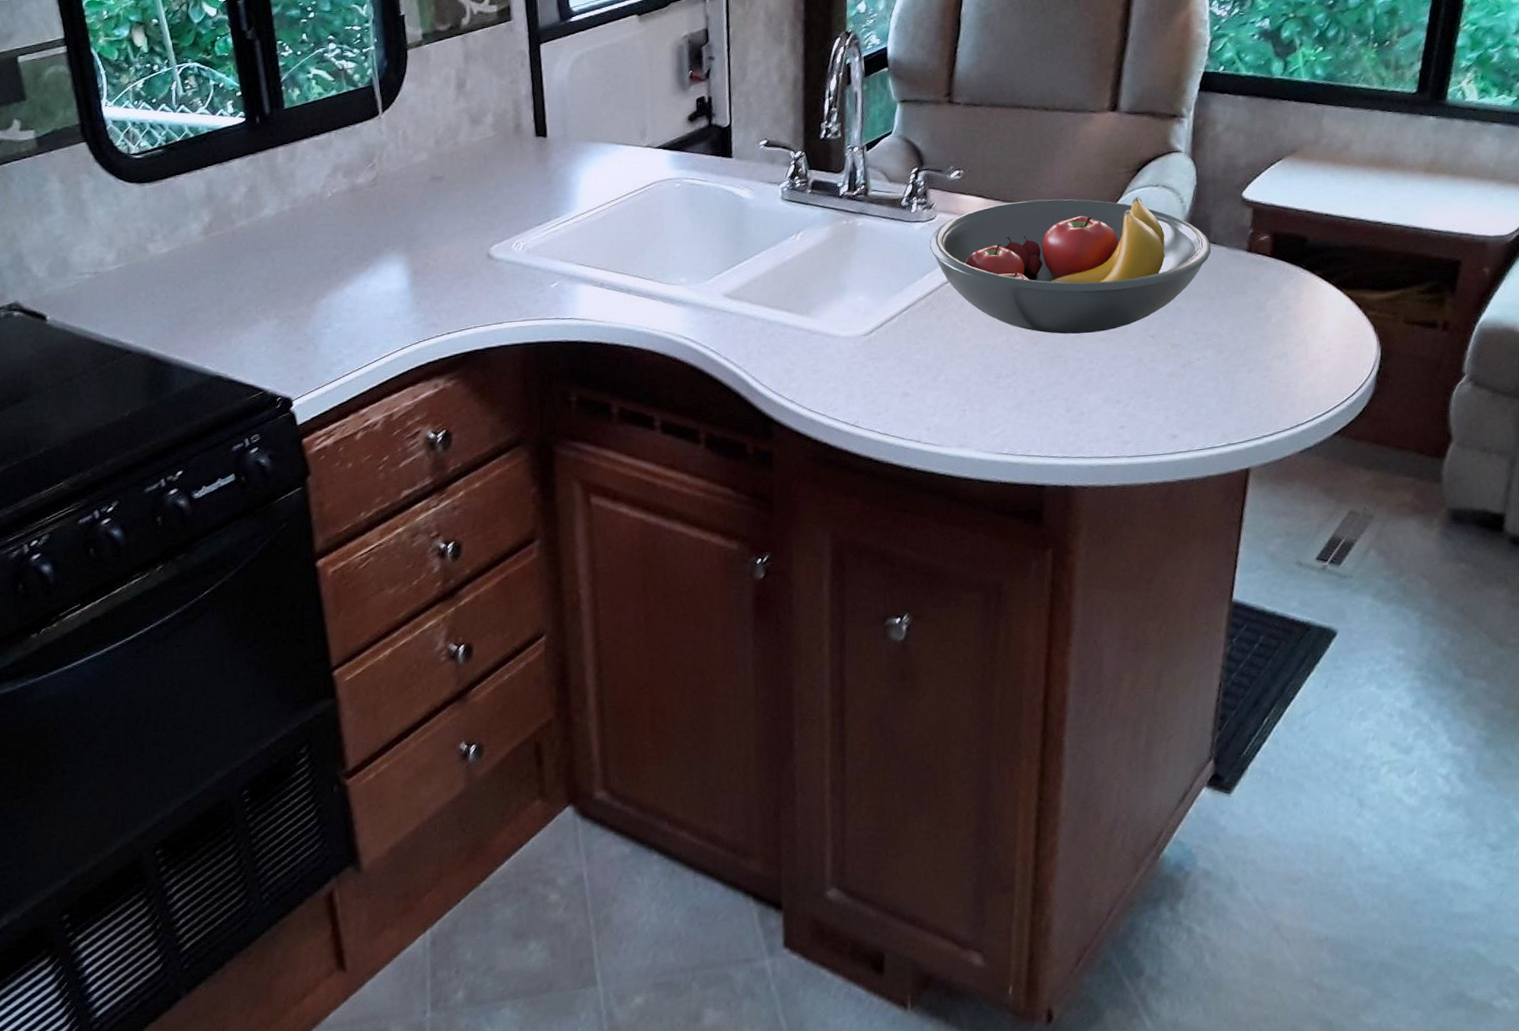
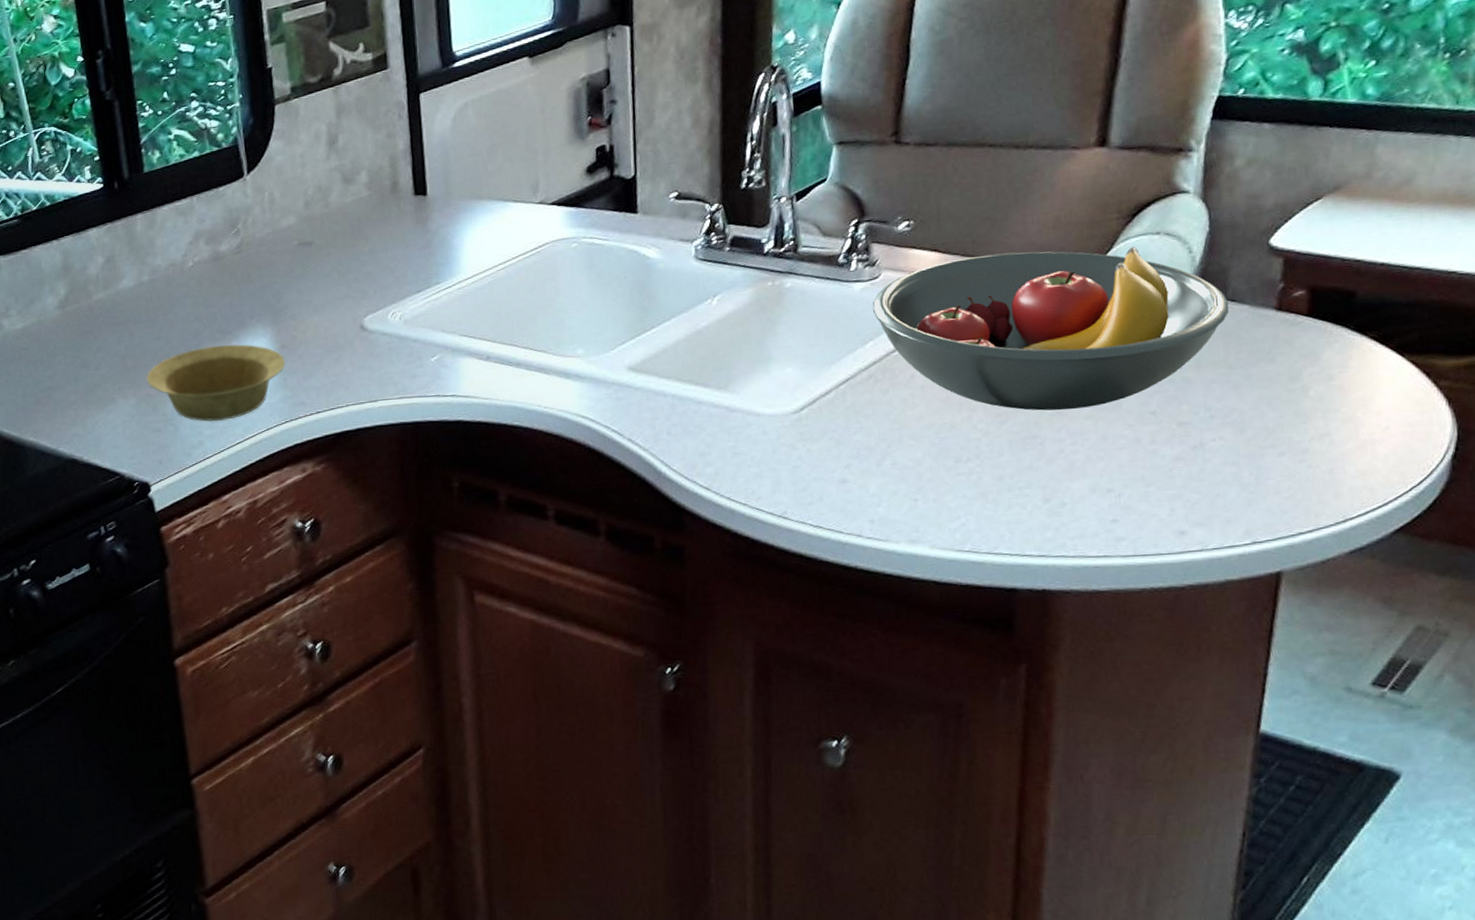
bowl: none [288,269,418,342] -> present [147,343,285,422]

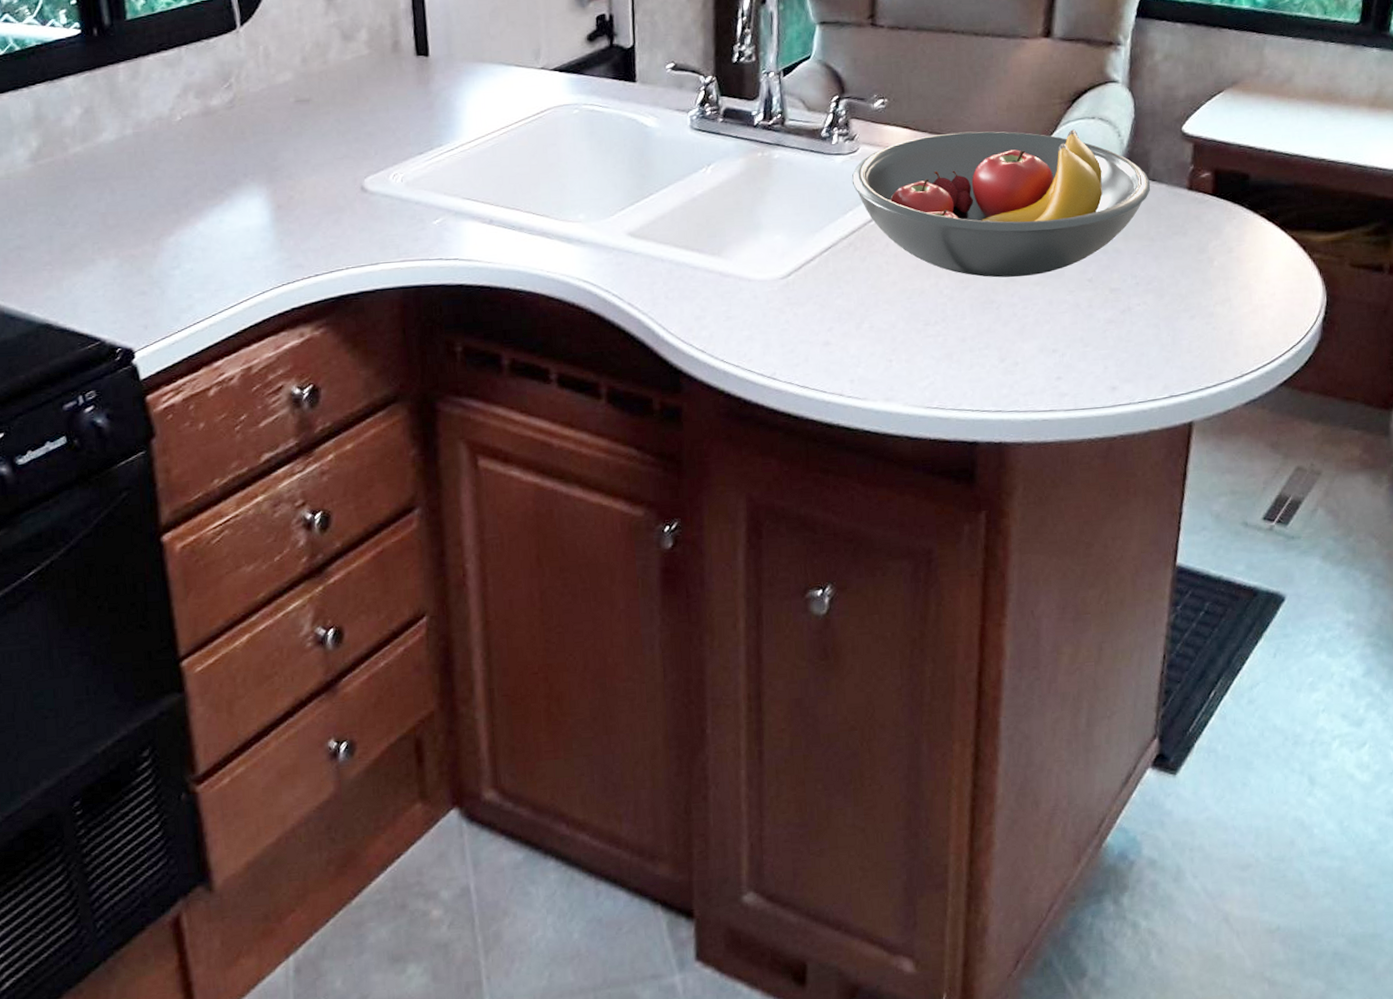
bowl: present [147,343,285,422] -> none [130,203,282,285]

